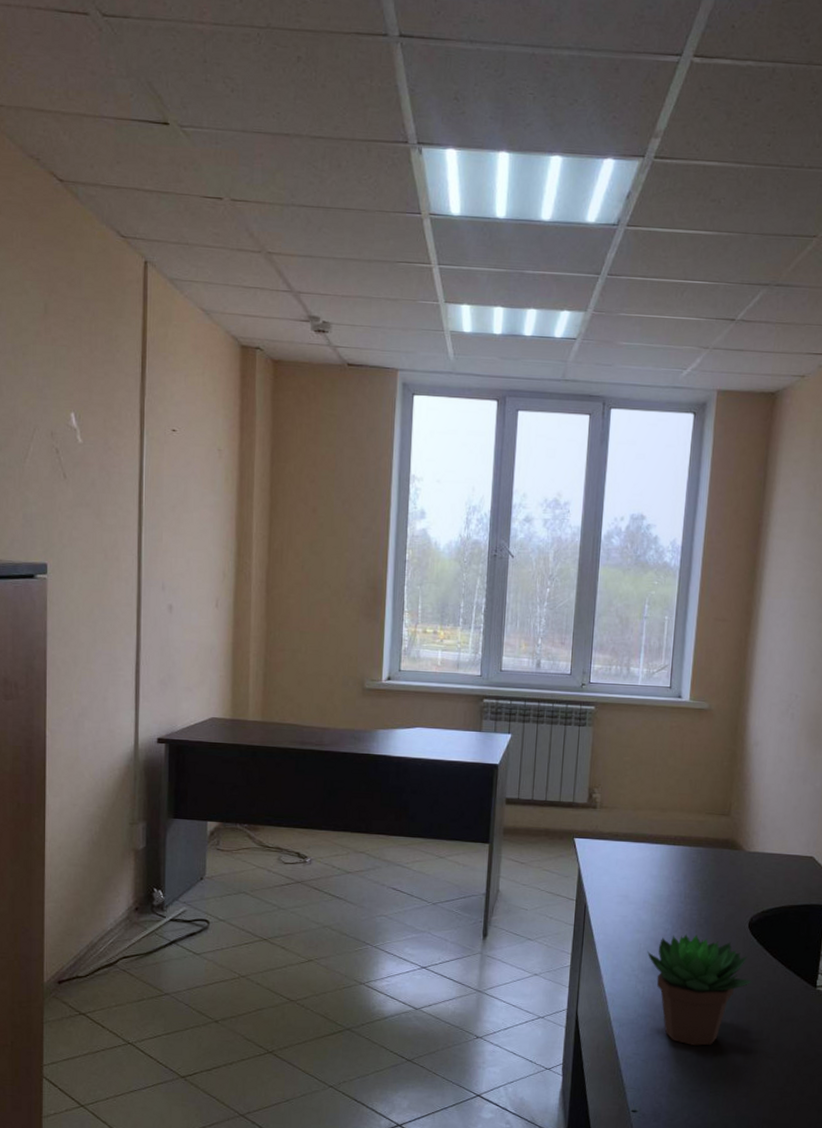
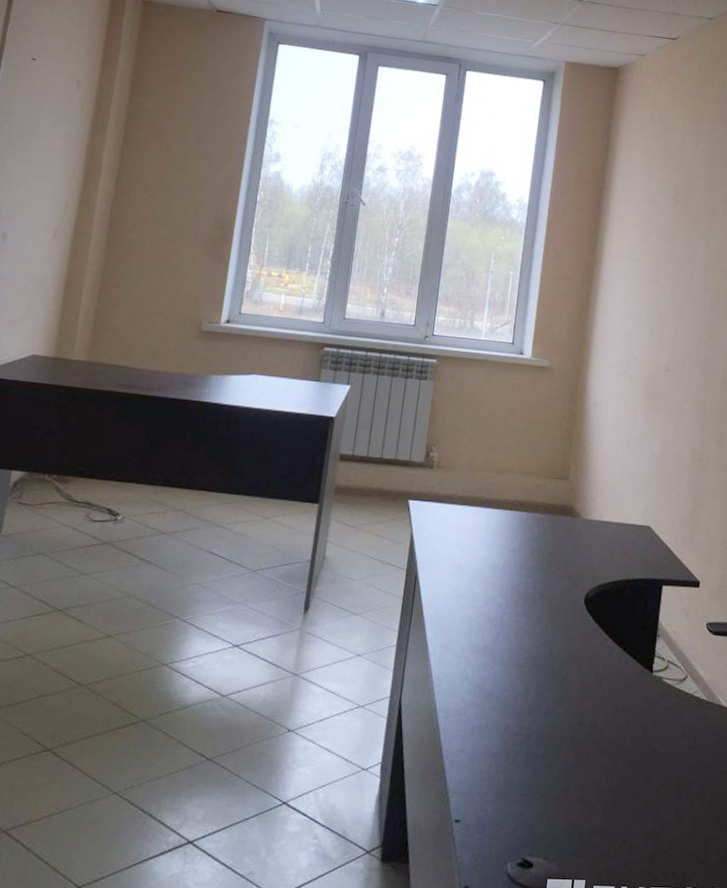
succulent plant: present [647,934,753,1046] -> none [478,610,588,741]

